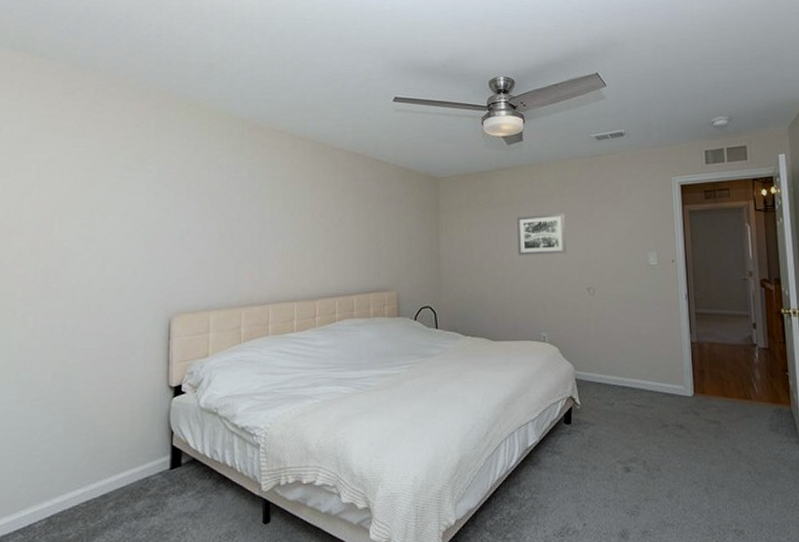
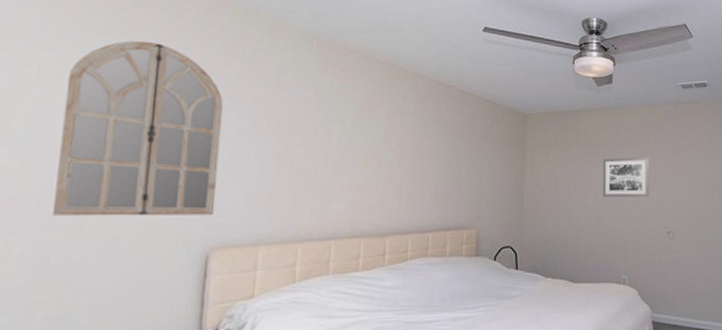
home mirror: none [53,138,175,290] -> present [51,40,223,216]

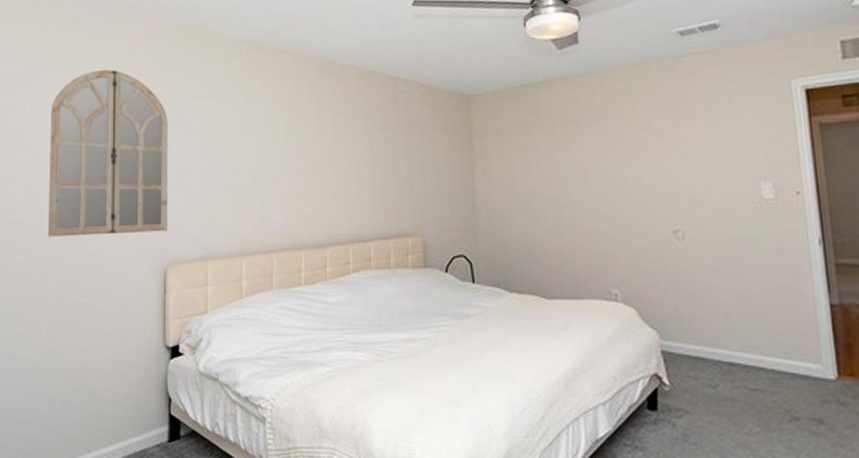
wall art: present [603,156,650,198] -> none [574,132,644,190]

